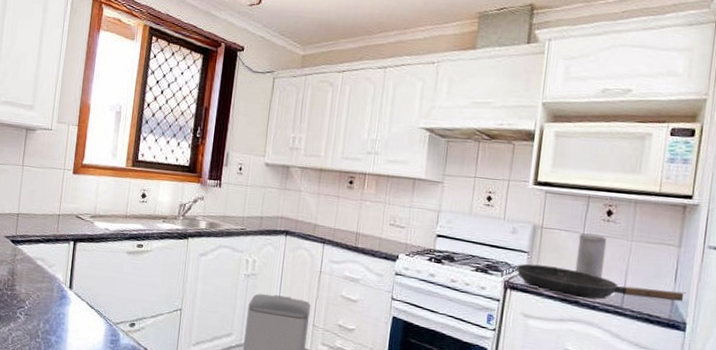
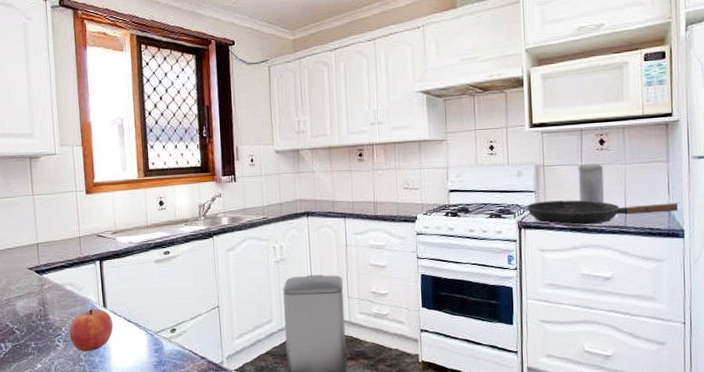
fruit: none [31,287,76,330] -> present [69,308,114,352]

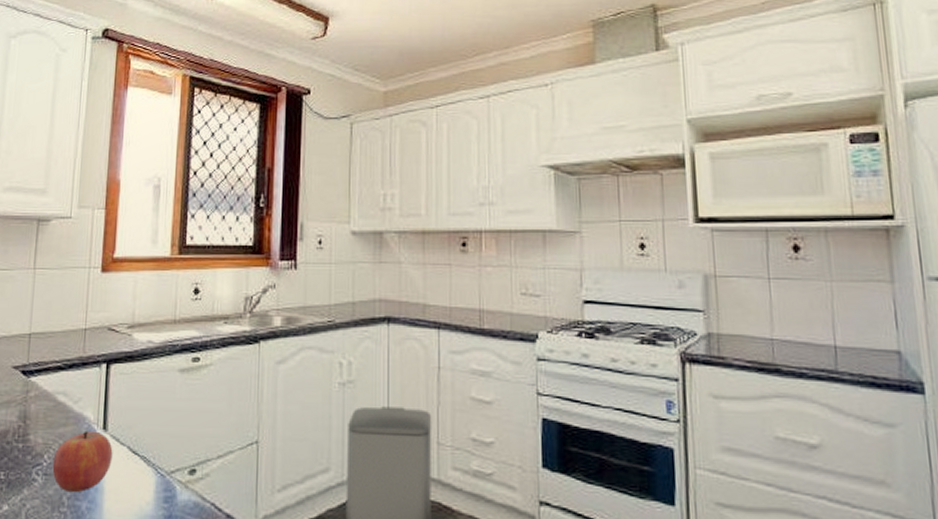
frying pan: present [527,200,680,225] -> none [692,326,914,365]
canister: present [578,164,605,203] -> none [763,278,805,334]

